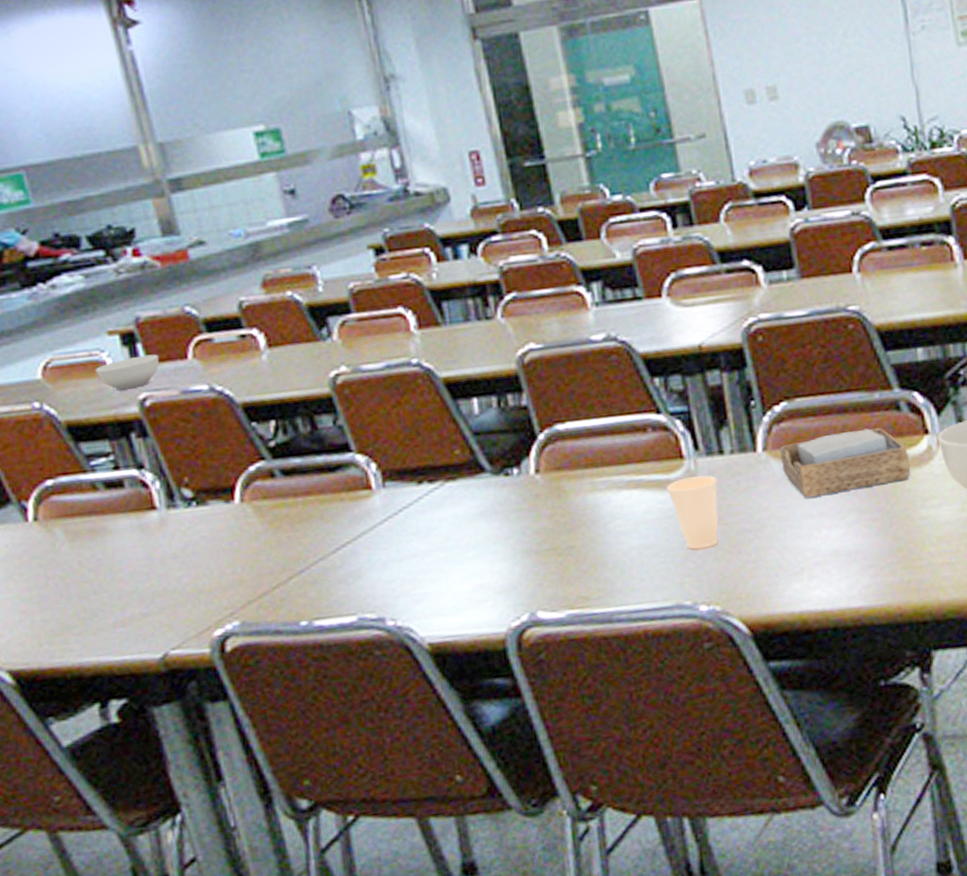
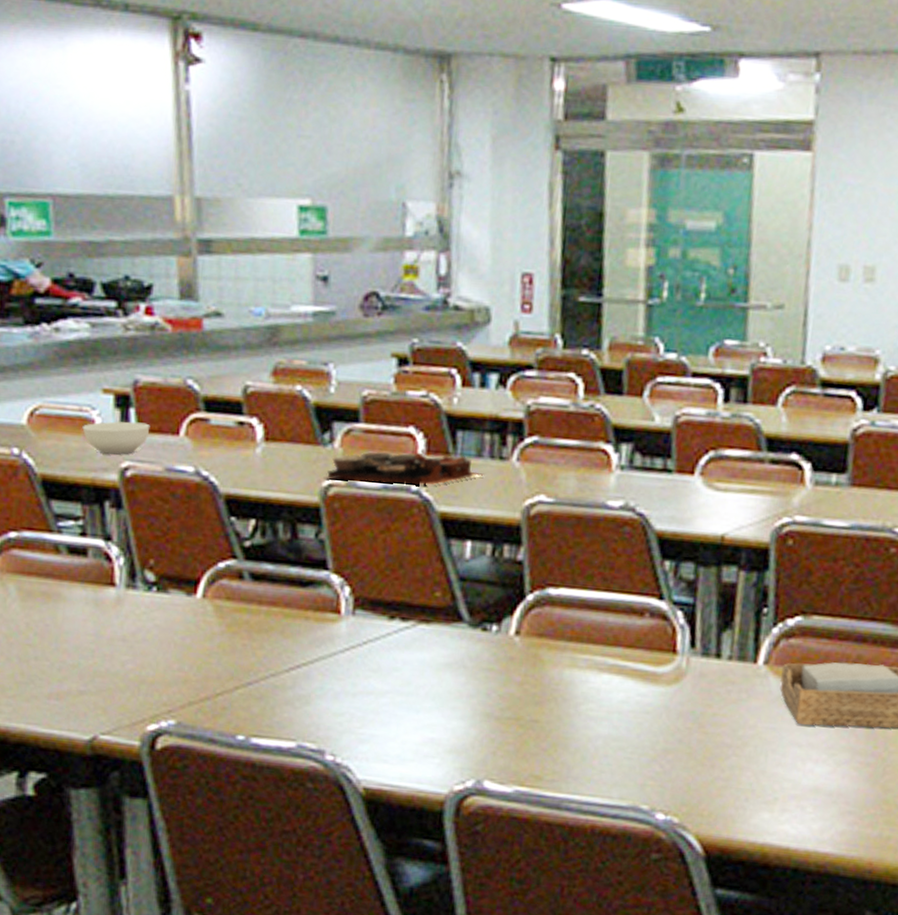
food tray: none [330,322,475,369] -> present [324,452,484,485]
cup: present [666,475,719,549] -> none [650,674,708,754]

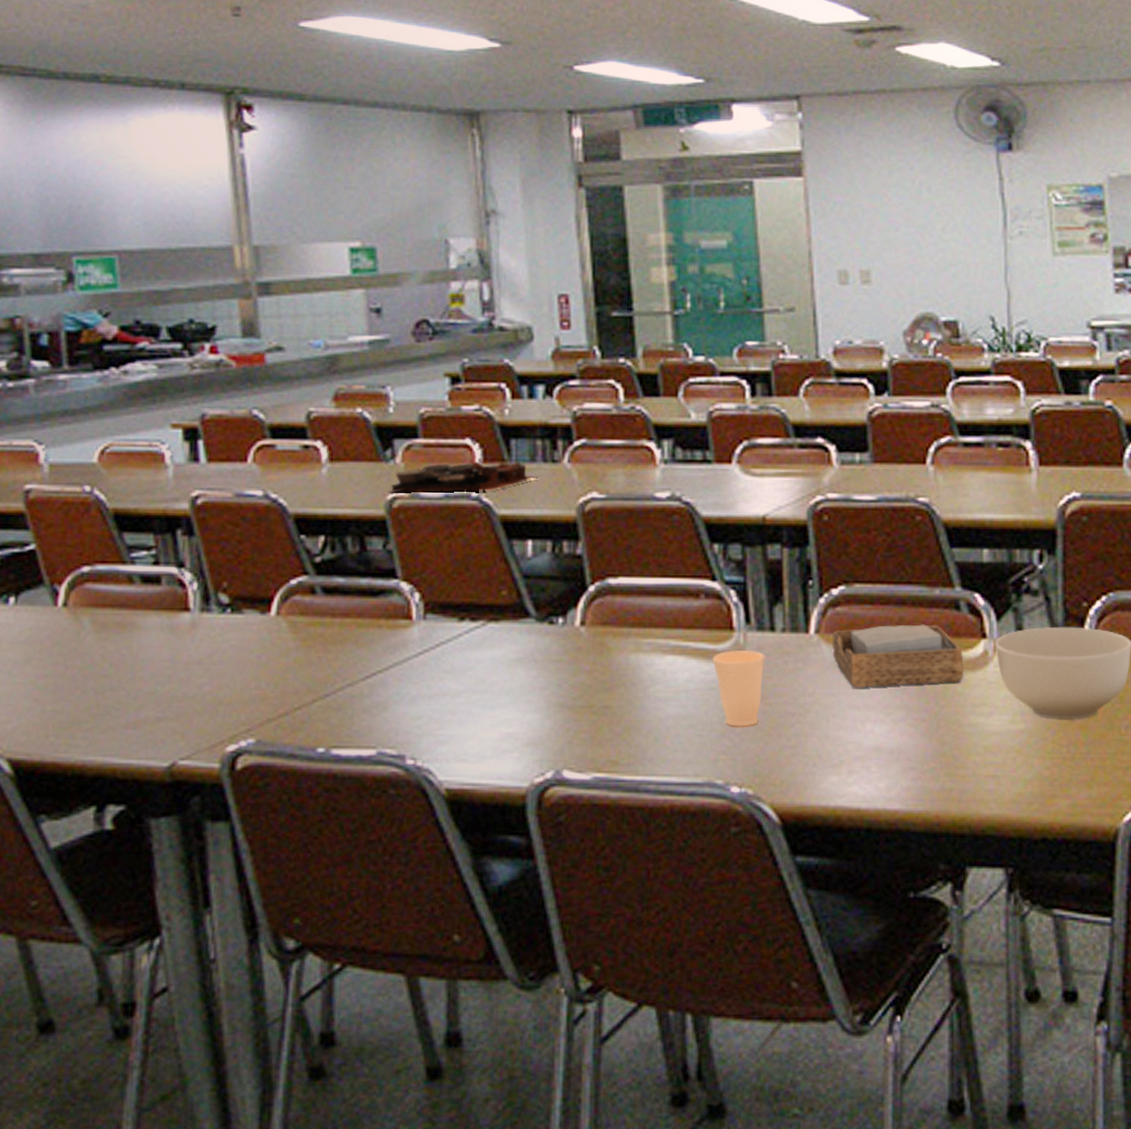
bowl: present [82,421,150,455] -> none [152,452,219,486]
cup: none [650,674,708,754] -> present [712,649,766,727]

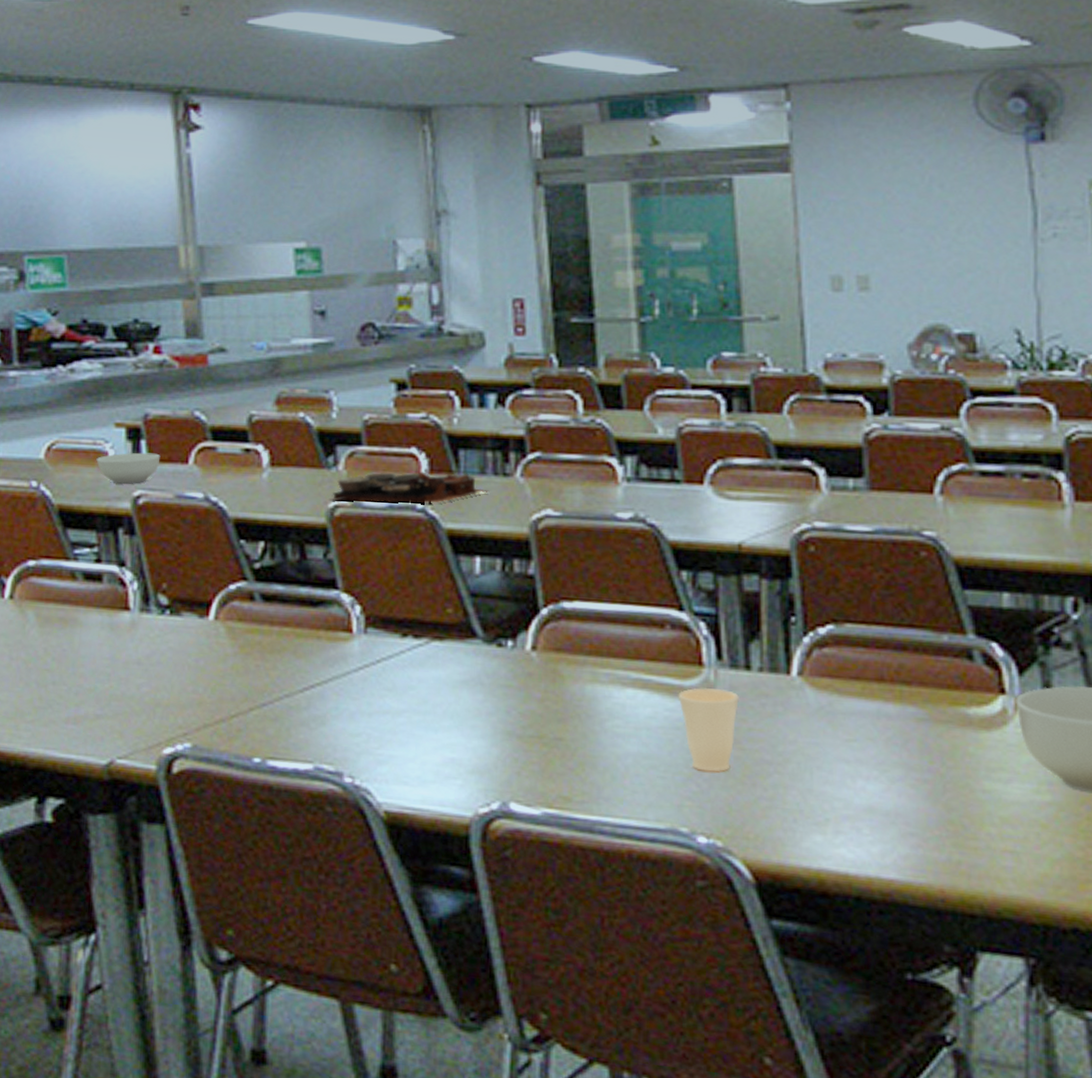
bowl: none [152,452,219,486] -> present [96,452,161,484]
napkin holder: present [833,624,964,688] -> none [818,671,977,742]

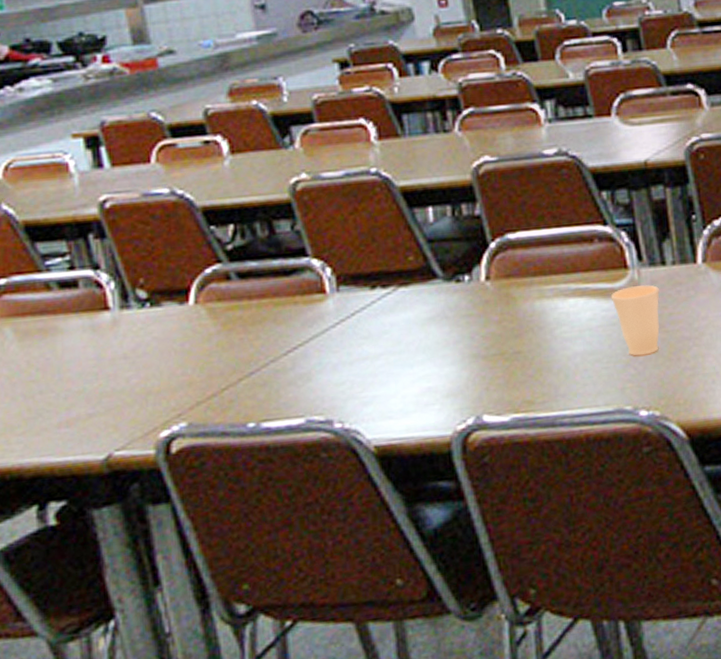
bowl: present [96,452,161,484] -> none [57,157,122,193]
food tray: present [330,471,489,503] -> none [291,134,433,176]

